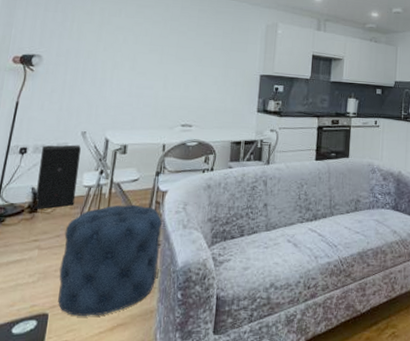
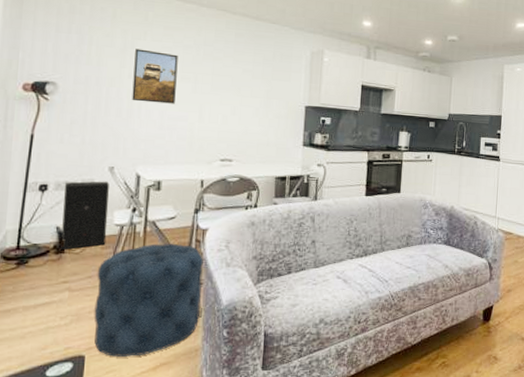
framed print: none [105,24,148,74] -> present [132,48,178,104]

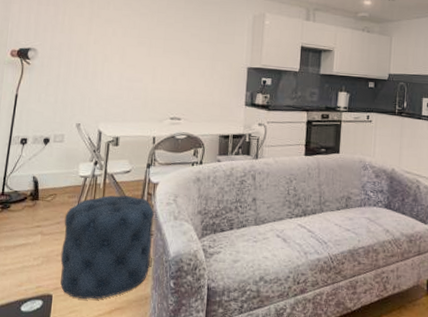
speaker: present [60,181,109,250] -> none [36,136,76,197]
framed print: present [132,48,178,104] -> none [96,17,136,67]

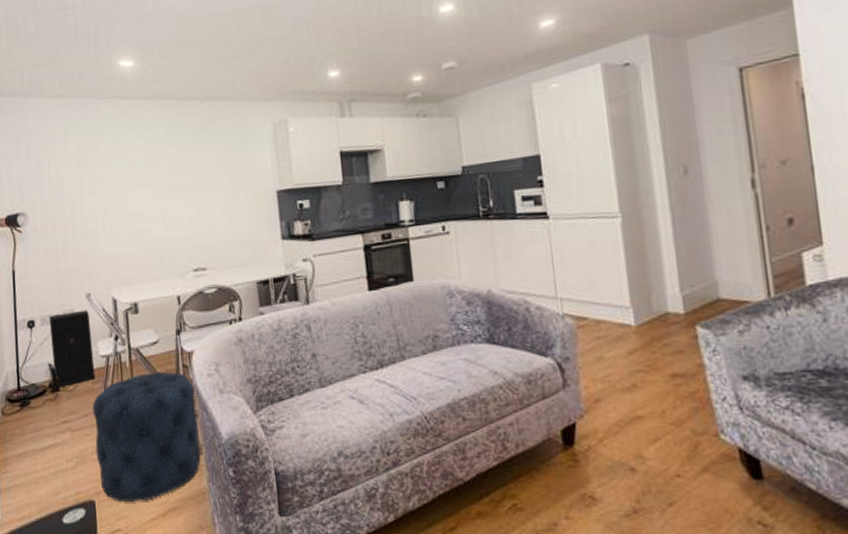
speaker: none [36,136,76,197] -> present [49,310,96,388]

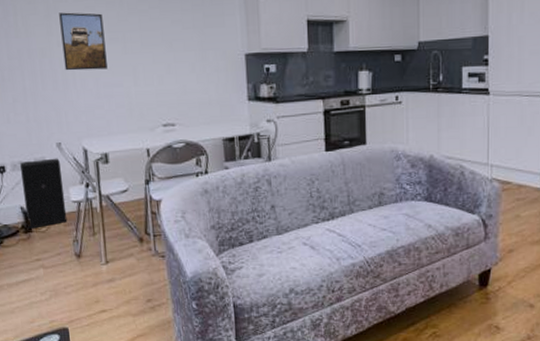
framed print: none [90,159,137,219] -> present [59,12,108,71]
ottoman: present [92,372,201,502] -> none [64,217,167,329]

